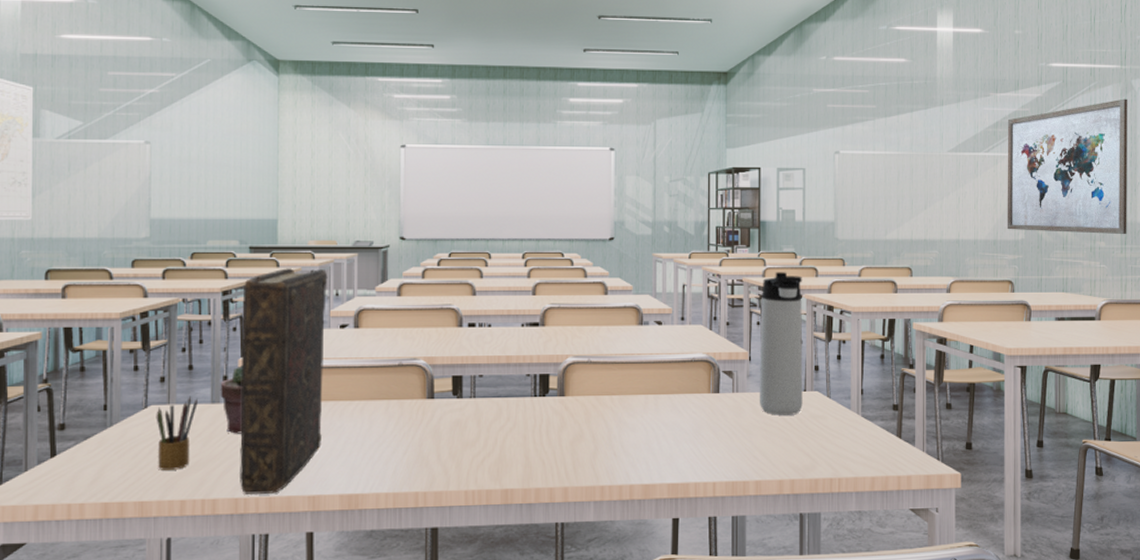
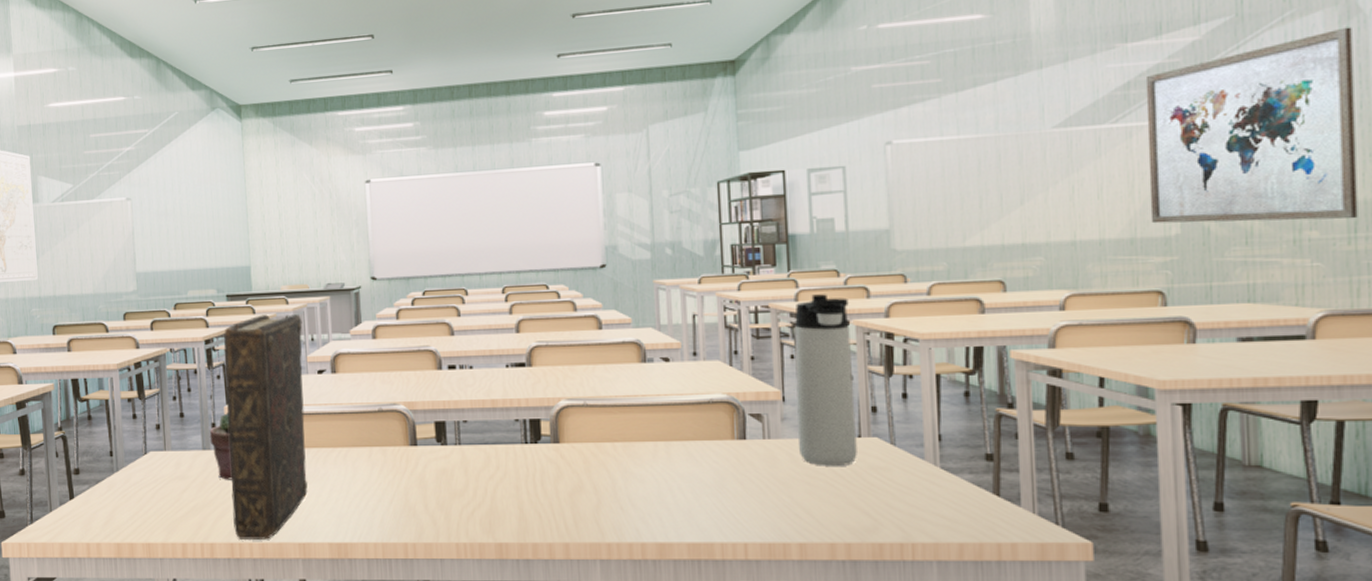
pencil box: present [156,395,198,470] -> none [155,442,191,514]

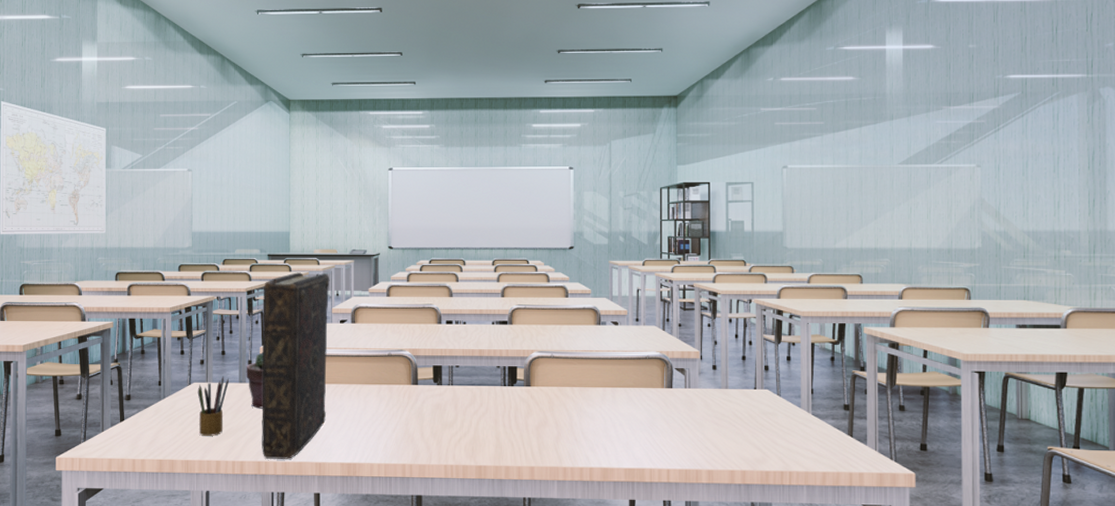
pencil box: none [155,442,191,514] -> present [197,376,229,436]
thermos bottle: present [795,294,857,466] -> none [710,278,753,411]
wall art: present [1145,26,1358,224] -> none [961,107,1096,244]

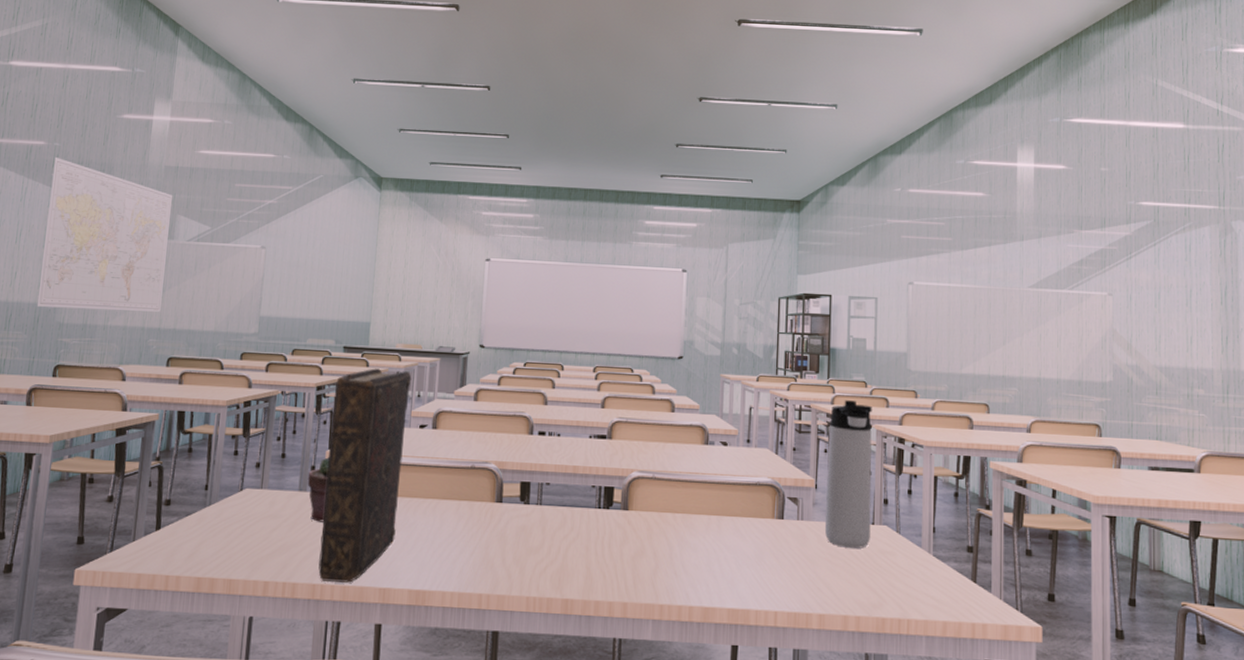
pencil box: present [197,376,229,436] -> none [247,482,287,552]
thermos bottle: none [710,278,753,411] -> present [824,400,872,549]

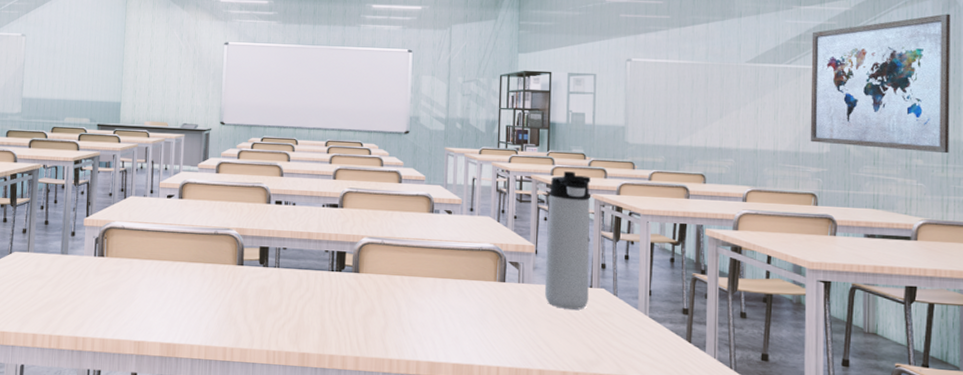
potted succulent: present [307,457,330,522] -> none [68,224,88,282]
book: present [318,368,412,583] -> none [80,144,159,336]
wall art: none [1093,240,1229,383] -> present [810,13,951,154]

